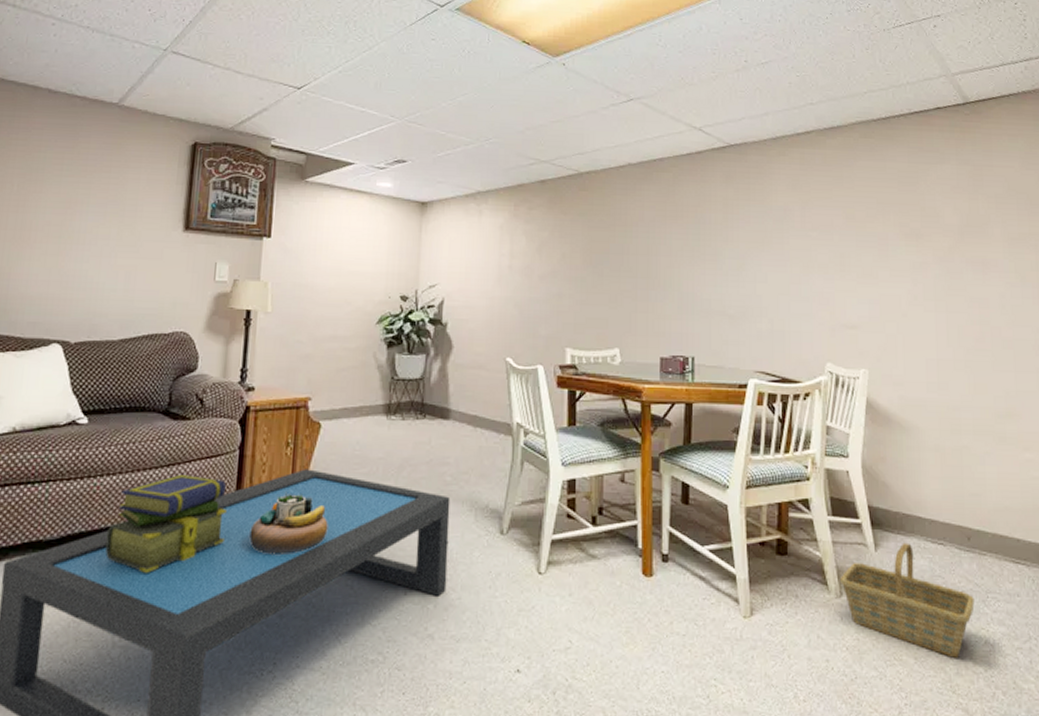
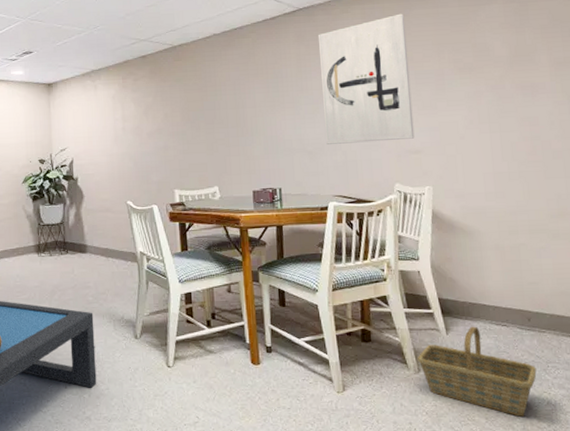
wall art: none [749,163,852,311] -> present [317,13,415,144]

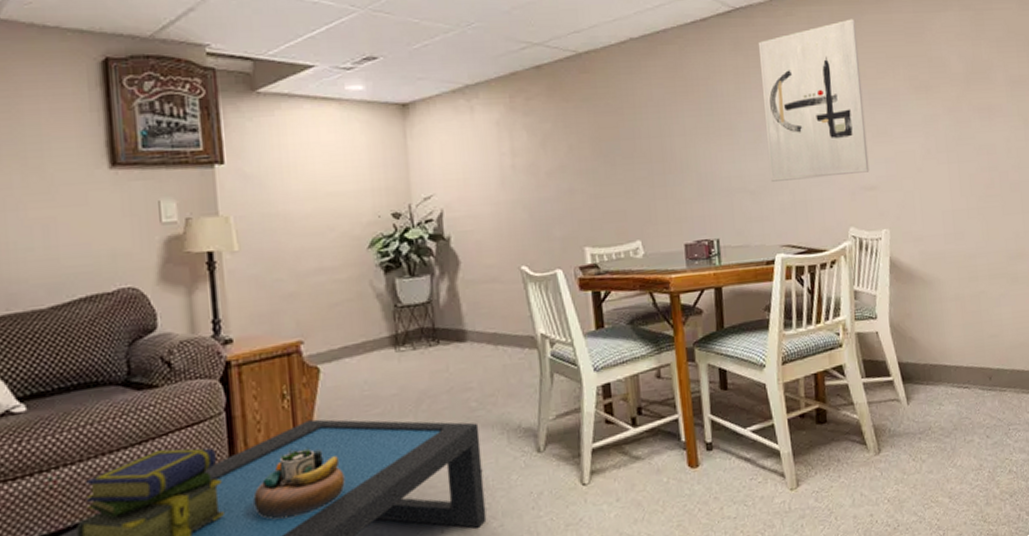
basket: present [418,326,537,417] -> none [878,391,999,491]

